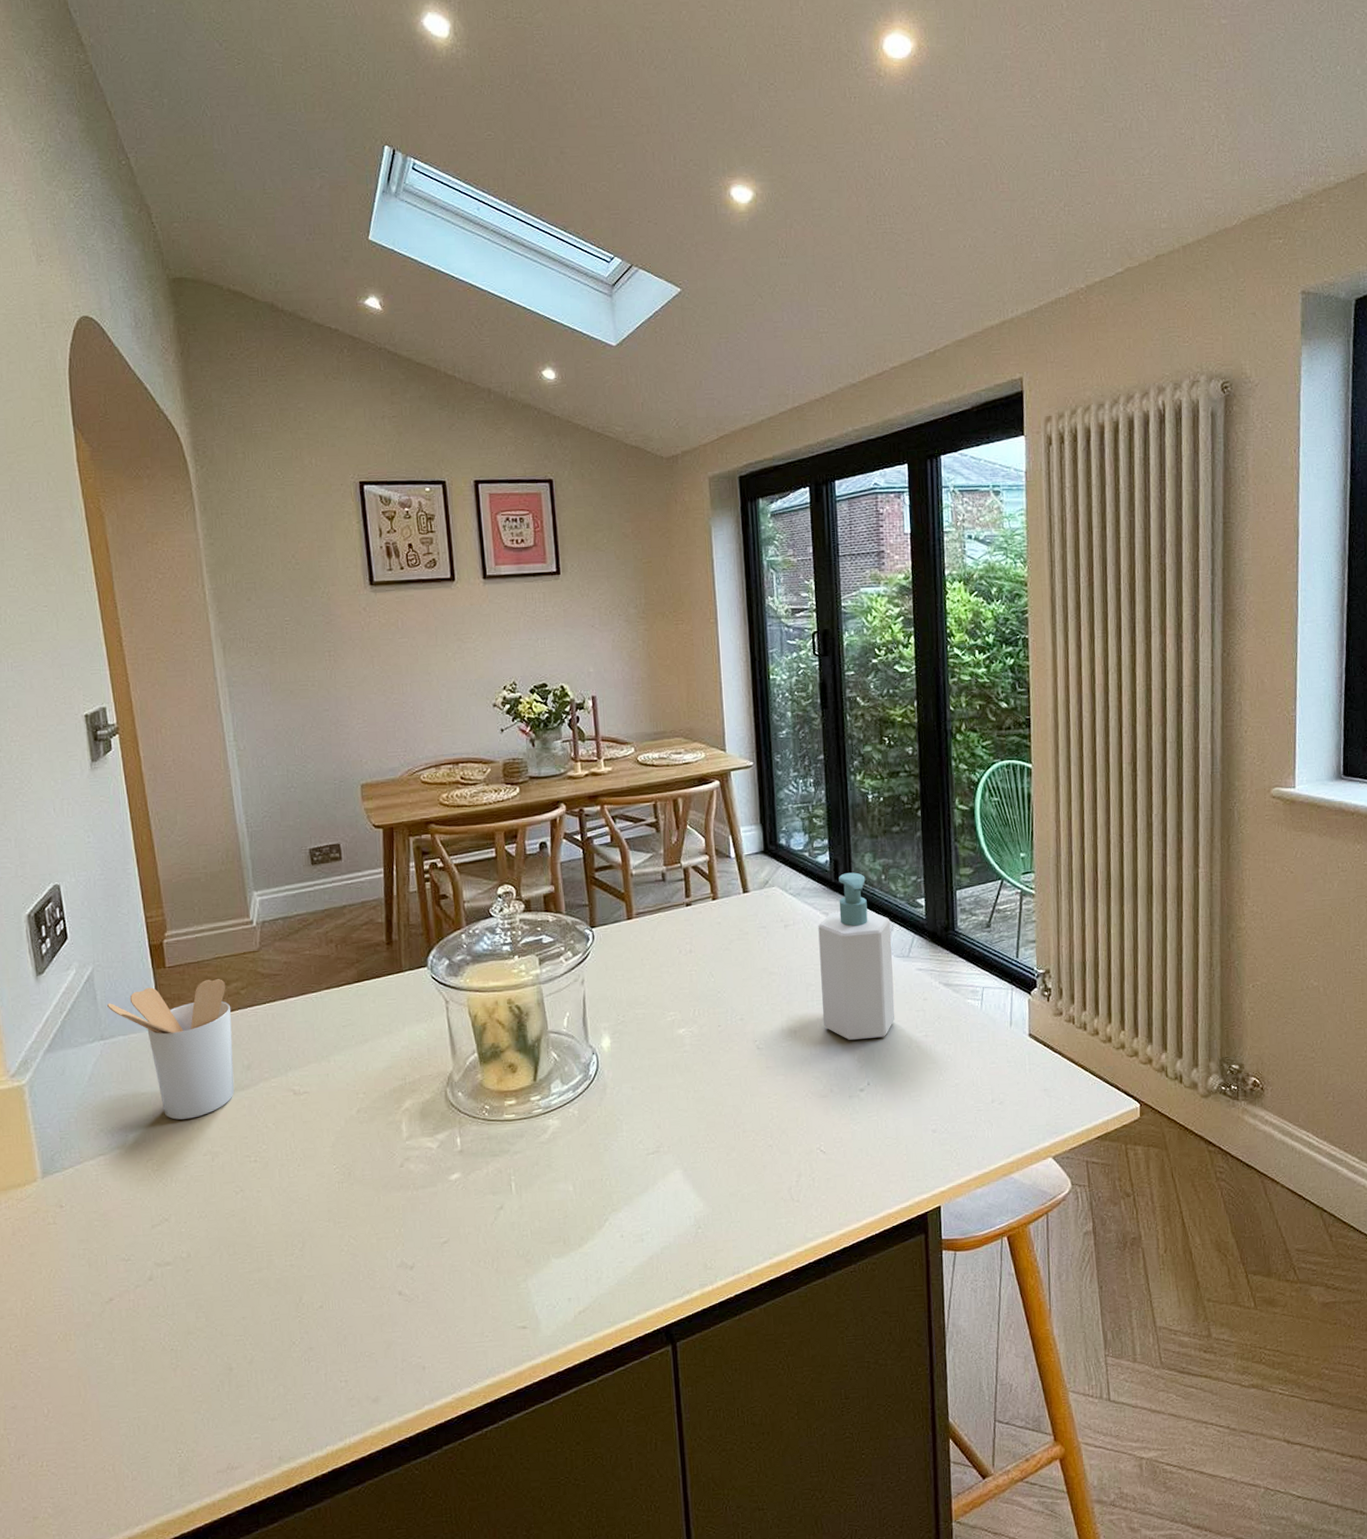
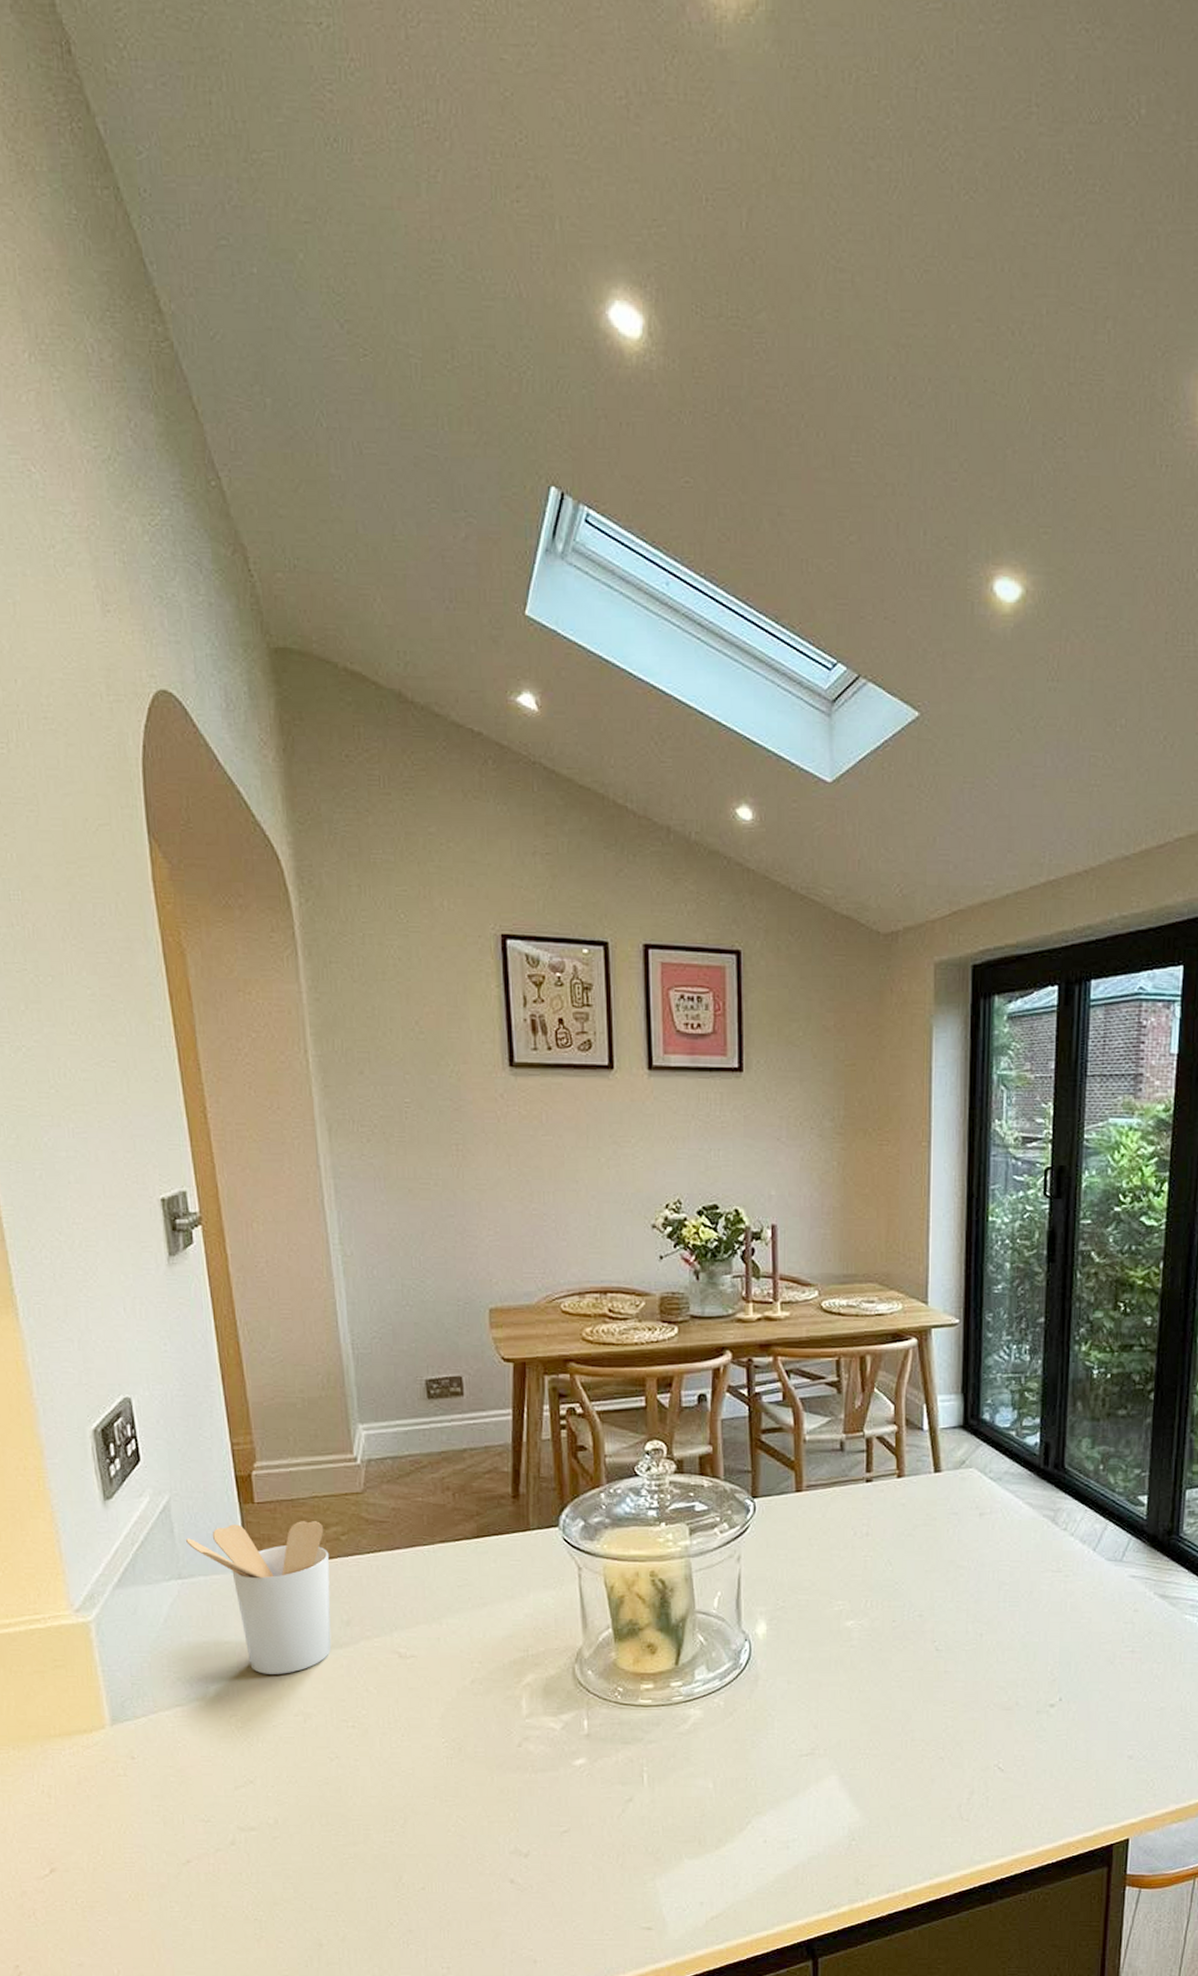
soap bottle: present [818,872,895,1041] -> none [1014,1459,1105,1650]

